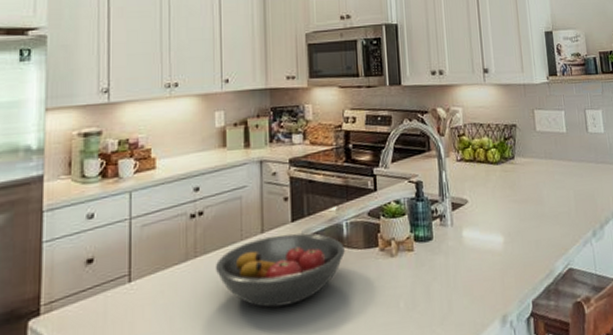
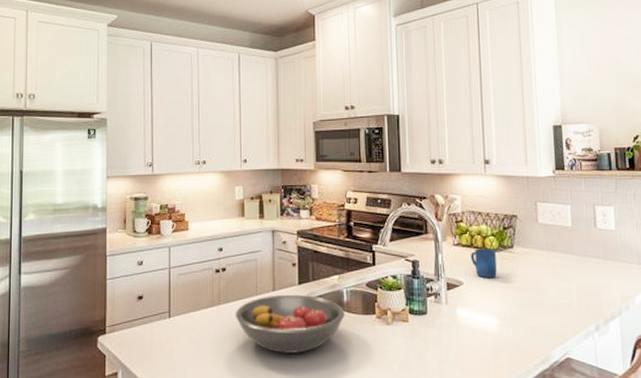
mug: none [474,162,500,194] -> present [471,249,497,279]

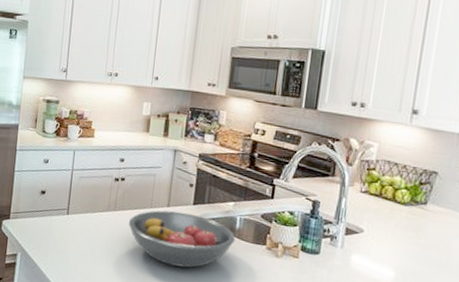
mug: present [471,249,497,279] -> none [377,199,406,232]

